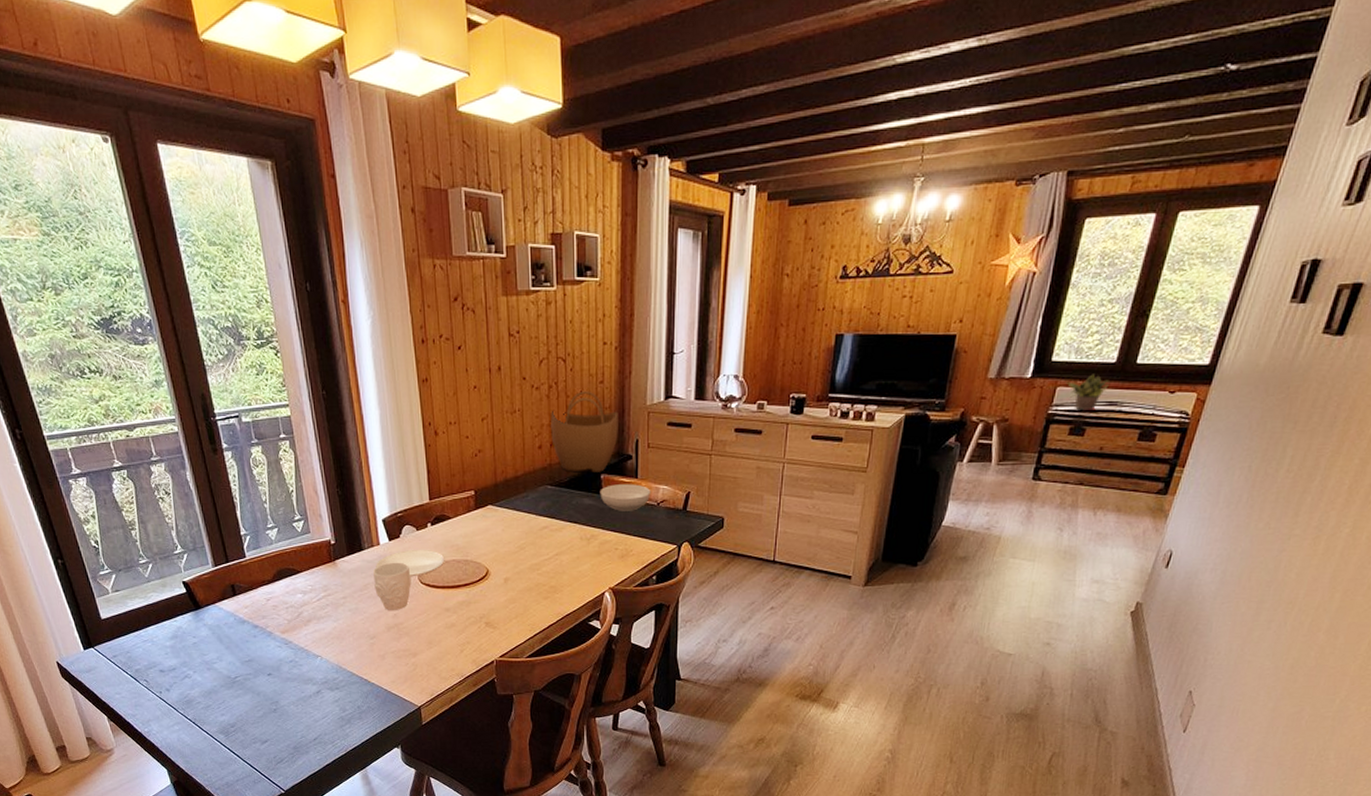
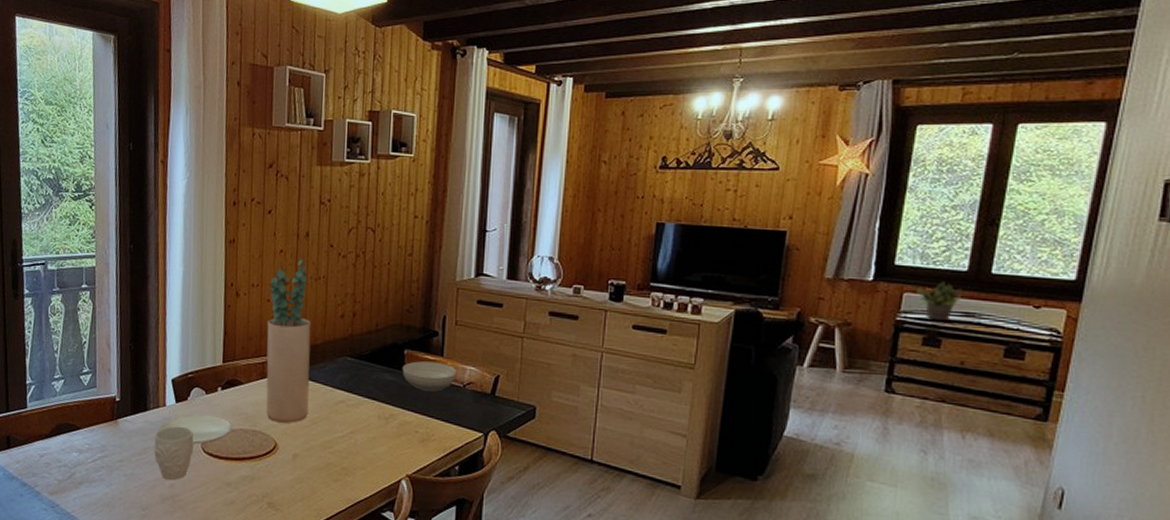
vase: none [468,385,515,551] -> present [266,251,312,423]
woven basket: present [551,391,618,473] -> none [355,262,426,347]

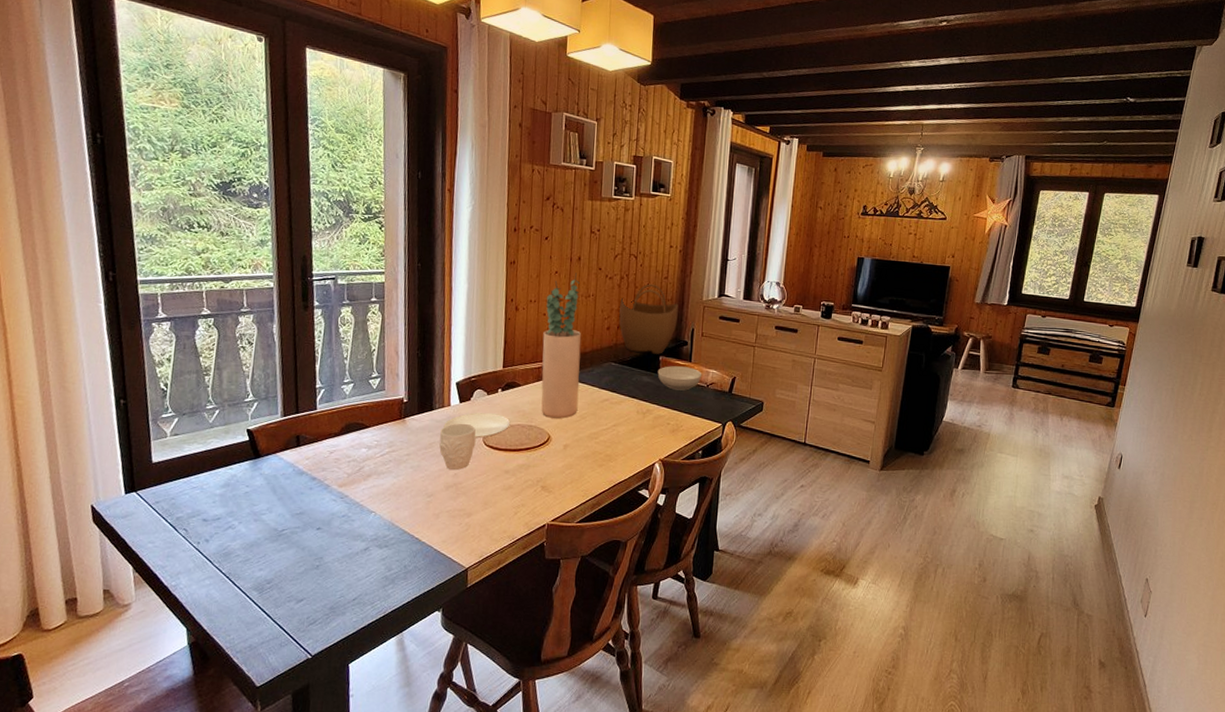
woven basket: none [355,262,426,347] -> present [619,284,678,354]
potted plant: present [913,281,964,321] -> none [1033,306,1066,335]

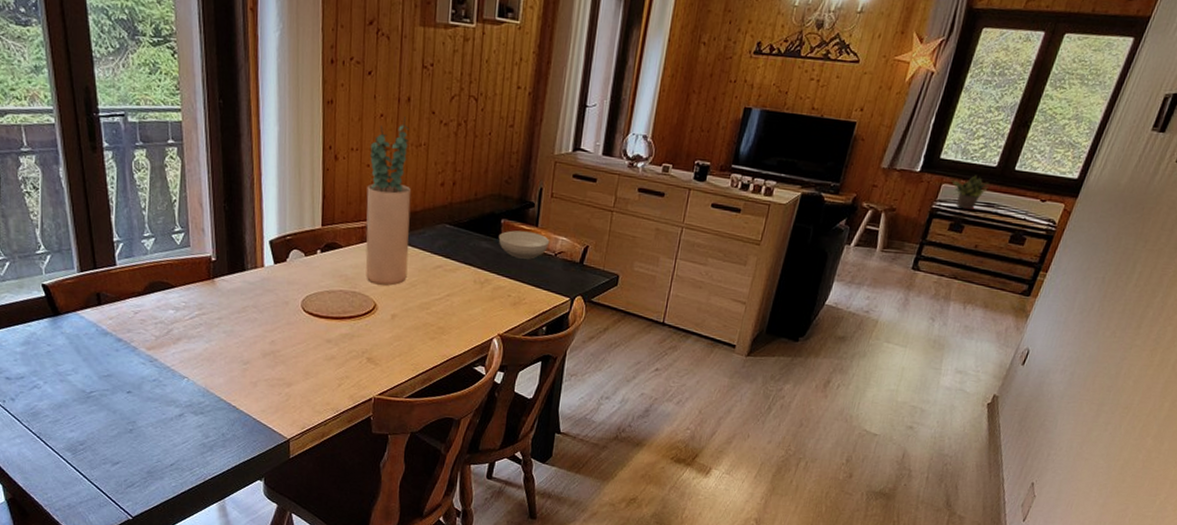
cup: present [439,423,476,471] -> none [254,286,294,338]
plate: present [443,412,511,439] -> none [257,275,332,304]
woven basket: present [619,284,678,354] -> none [455,132,525,217]
potted plant: none [1033,306,1066,335] -> present [950,175,990,210]

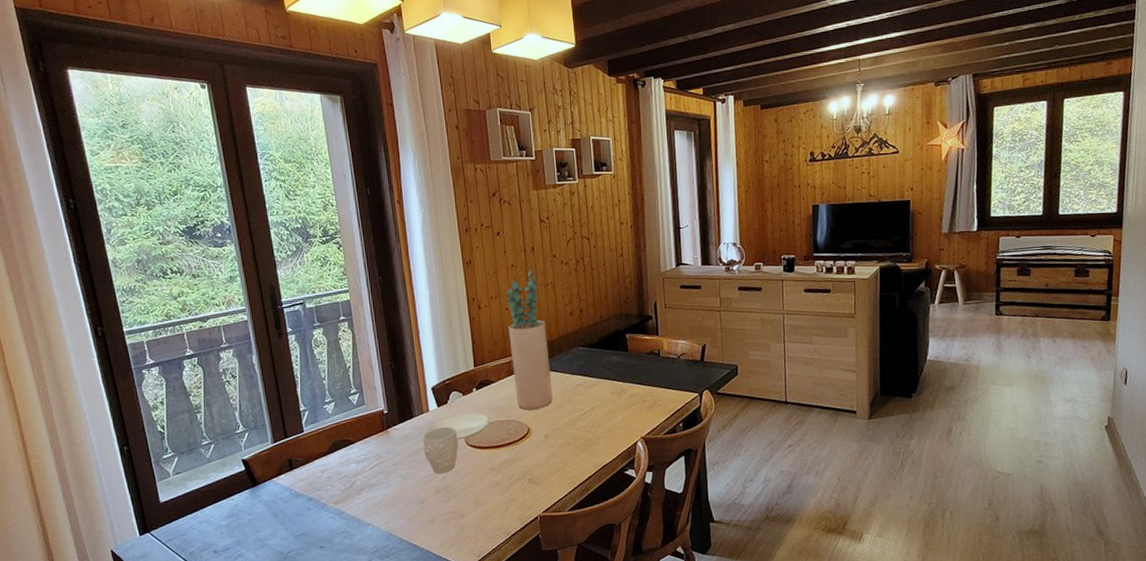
cup: none [254,286,294,338] -> present [423,426,459,474]
plate: none [257,275,332,304] -> present [425,412,490,440]
bowl: present [498,230,550,259] -> none [626,341,672,366]
potted plant: present [950,175,990,210] -> none [1006,225,1042,255]

